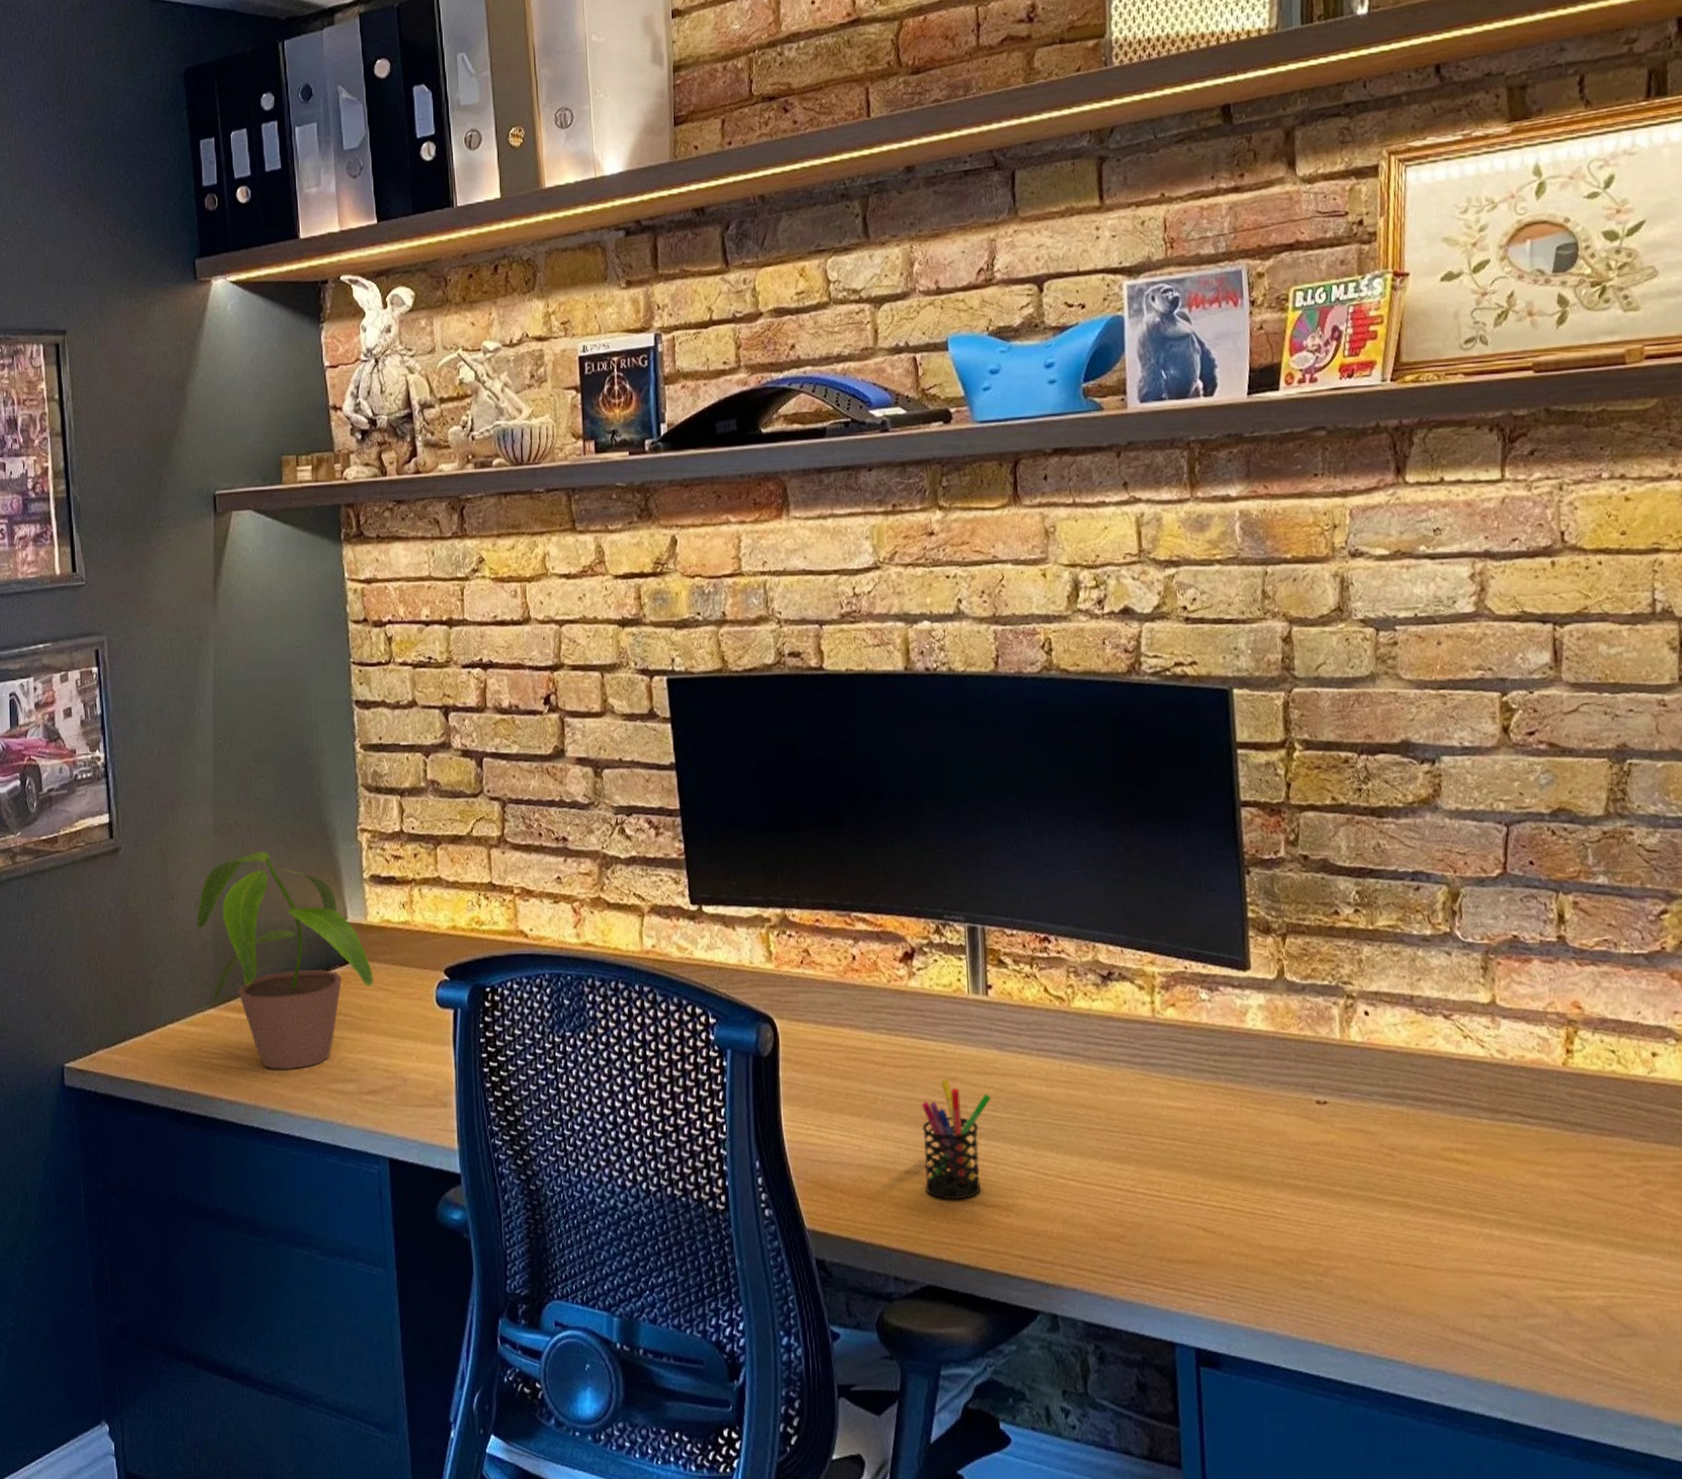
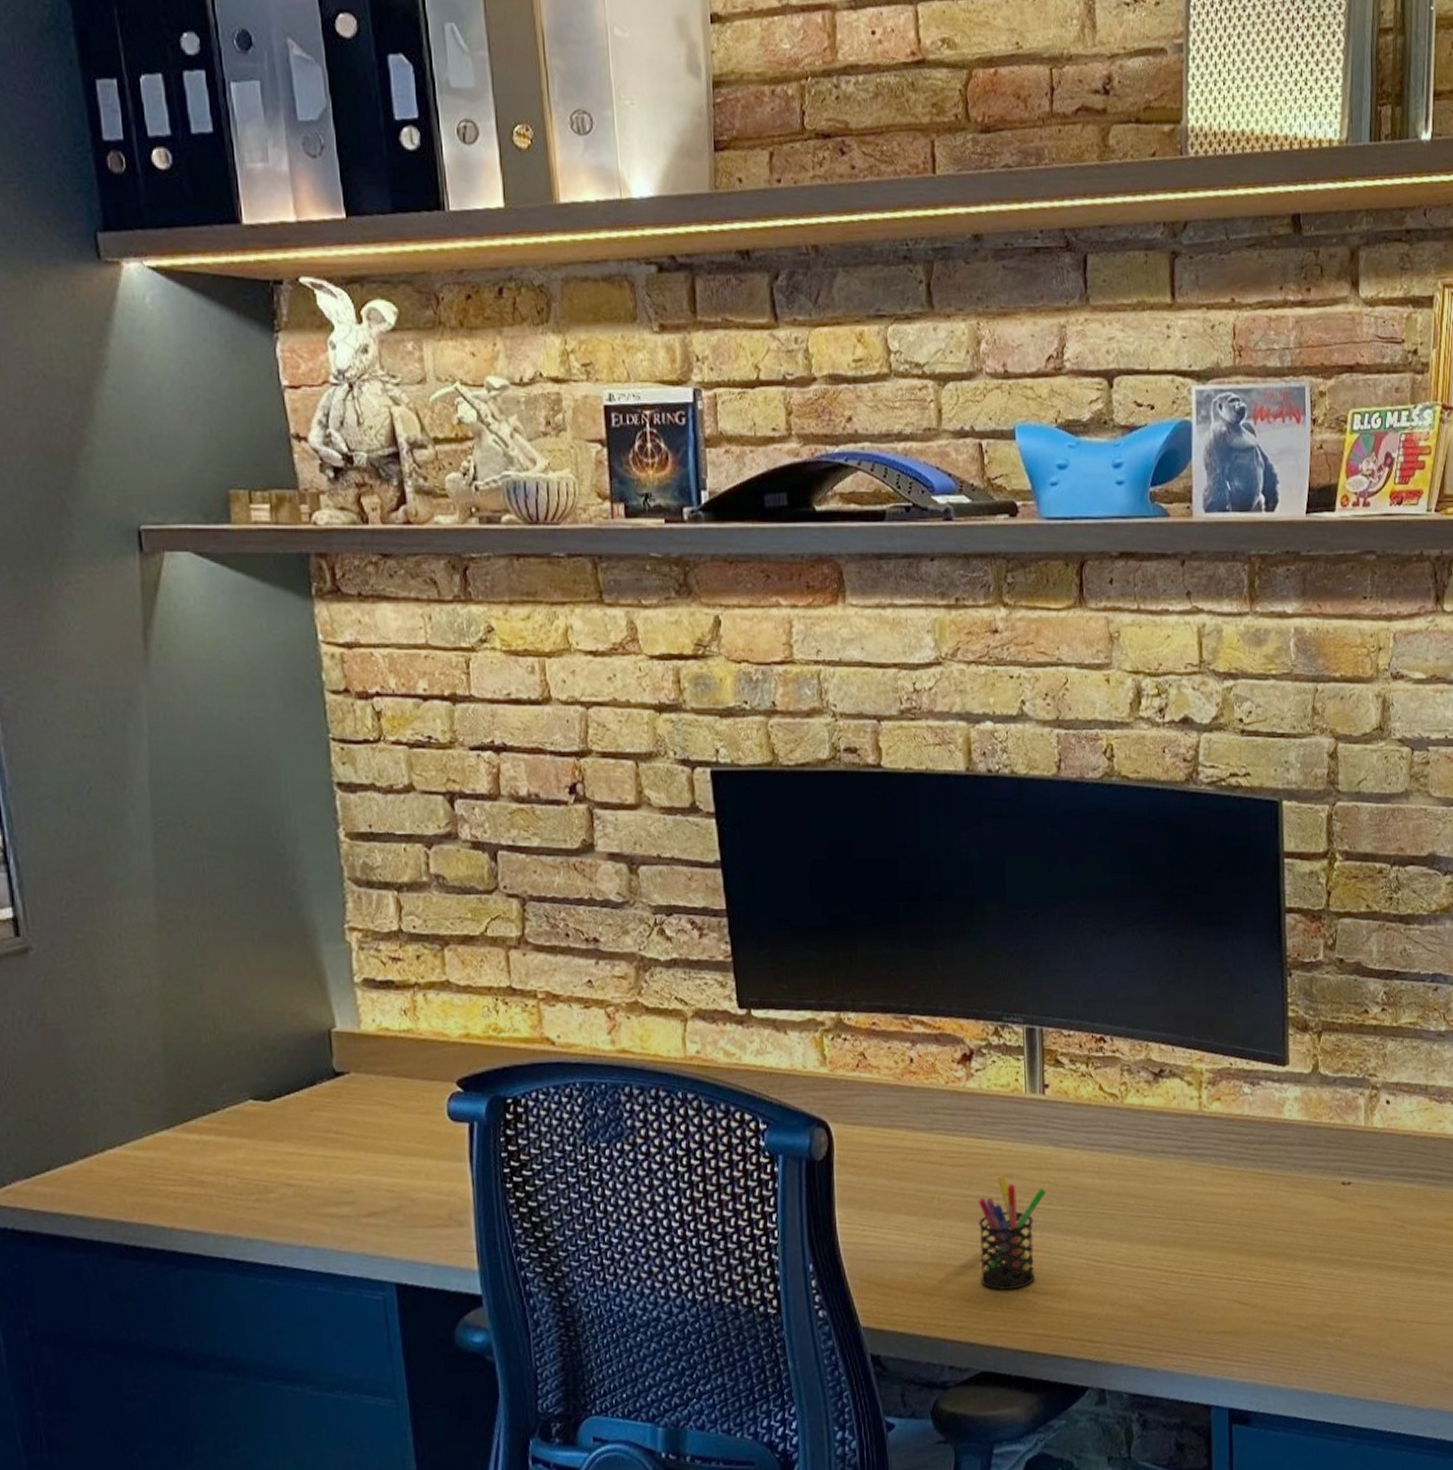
potted plant: present [196,851,373,1071] -> none [139,952,371,1196]

